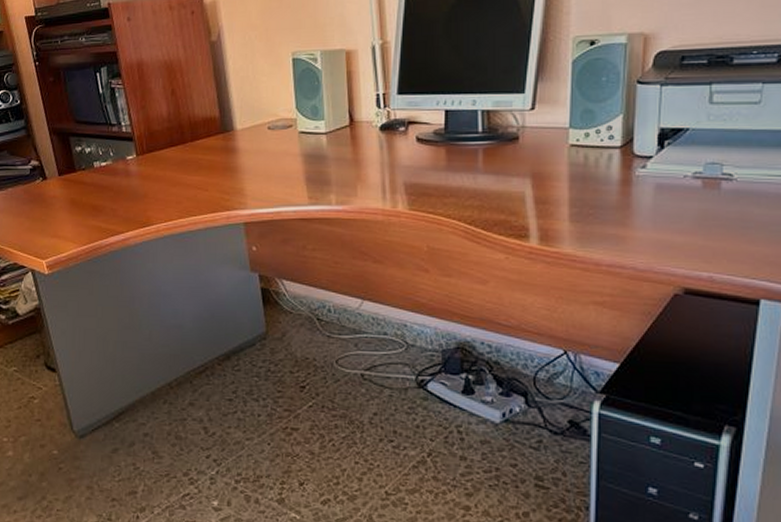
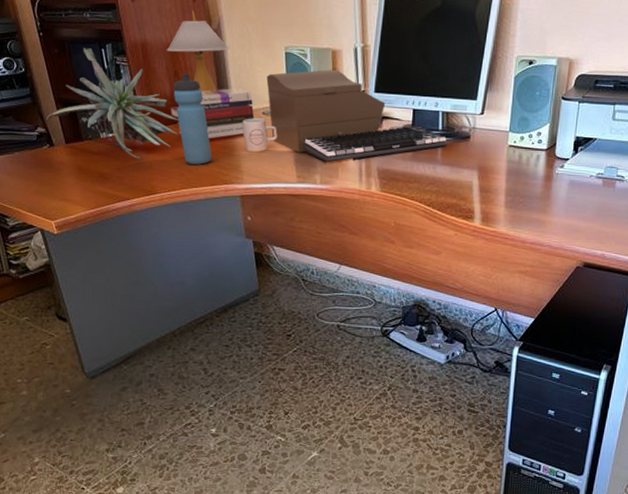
plant: none [39,73,177,188] -> present [46,48,179,159]
table lamp: none [163,23,232,110] -> present [166,10,231,92]
books: none [165,102,259,163] -> present [169,87,255,141]
water bottle: none [170,91,213,190] -> present [173,73,212,165]
mug: none [245,134,285,173] -> present [242,118,278,153]
sewing box: none [271,72,412,170] -> present [266,69,386,153]
computer keyboard: none [316,129,489,180] -> present [304,125,447,163]

